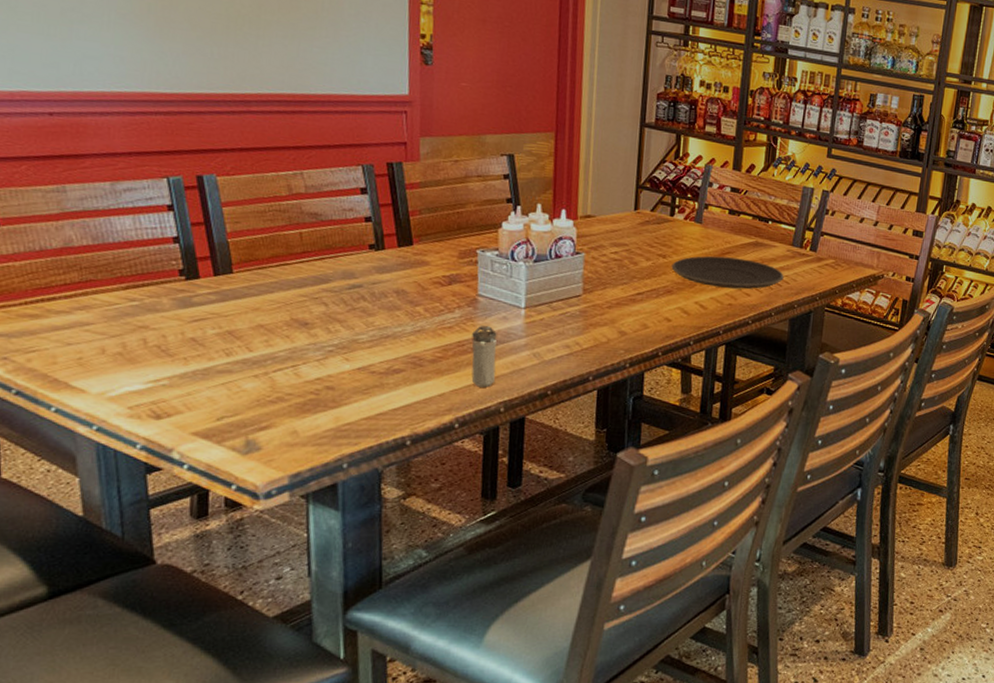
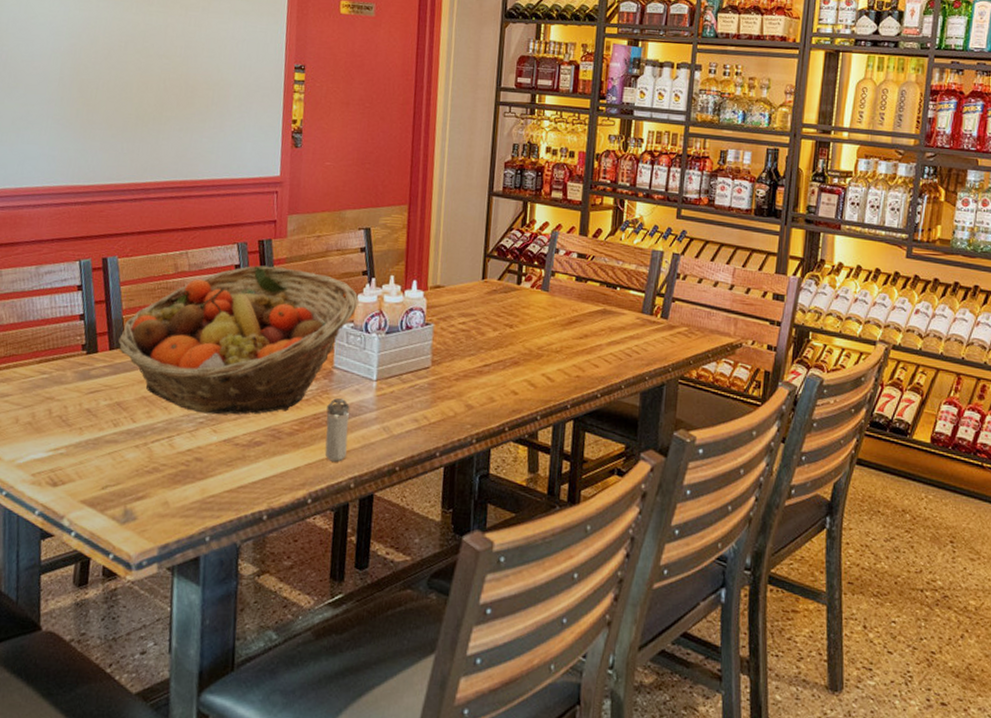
fruit basket: none [223,189,503,343] -> present [117,265,359,415]
plate: present [671,256,784,289] -> none [518,325,634,360]

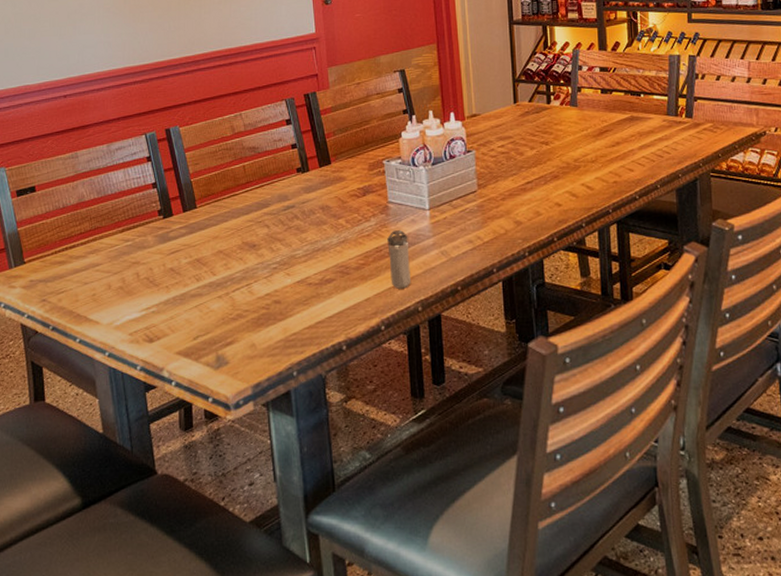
fruit basket: present [117,265,359,415] -> none [189,116,403,260]

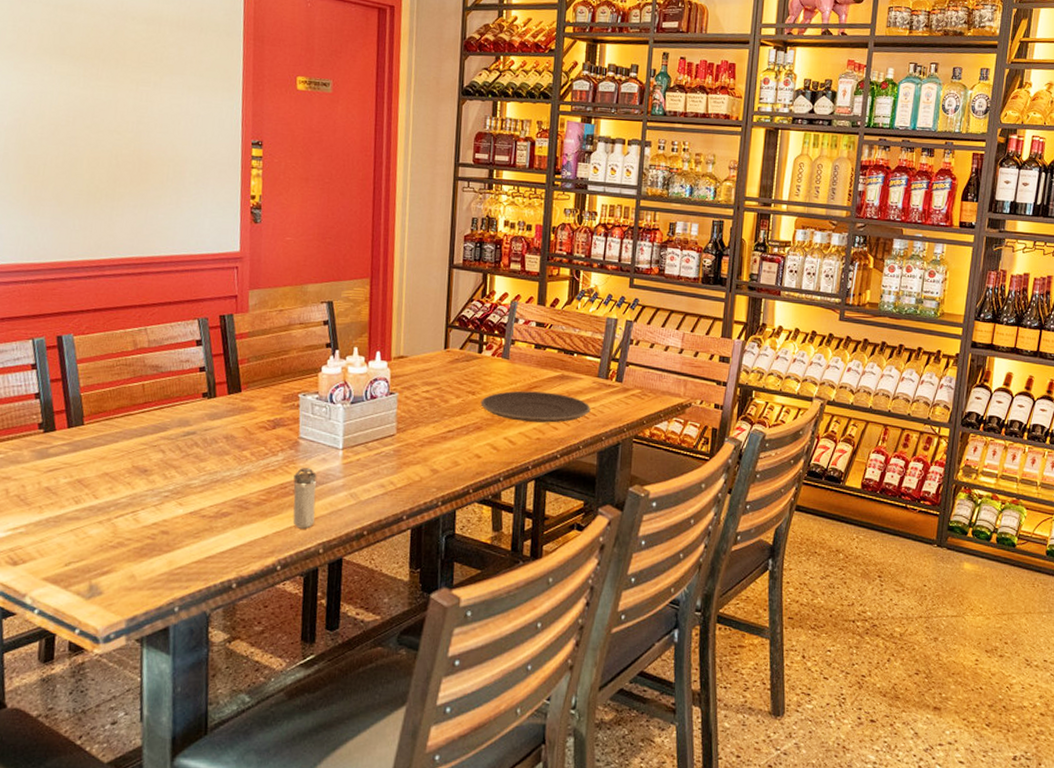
plate: none [554,135,664,167] -> present [480,390,591,423]

